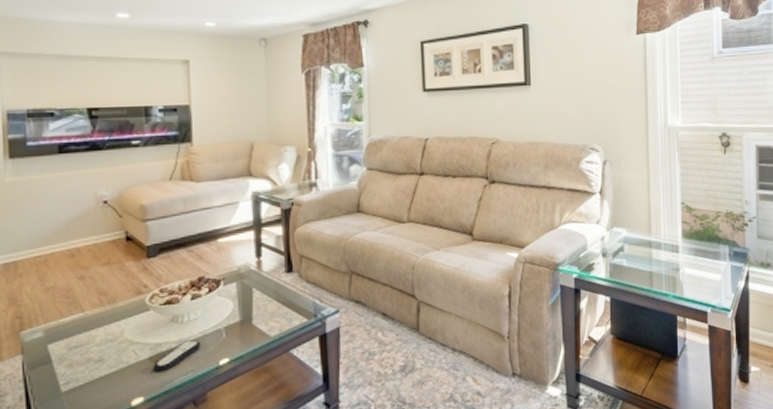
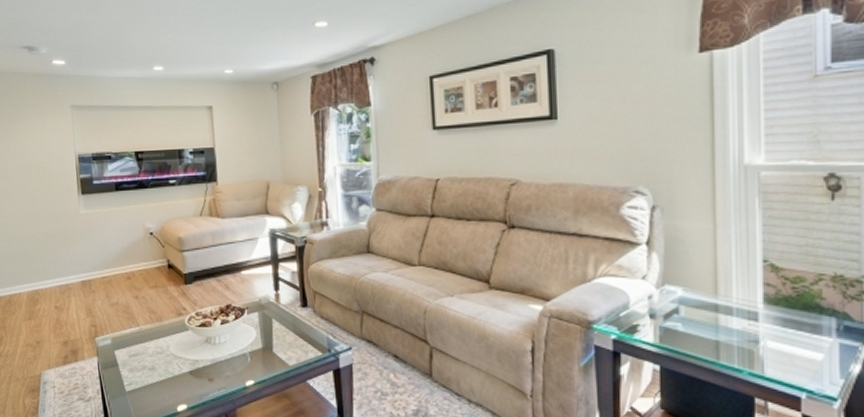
remote control: present [154,340,201,371] -> none [193,360,230,384]

